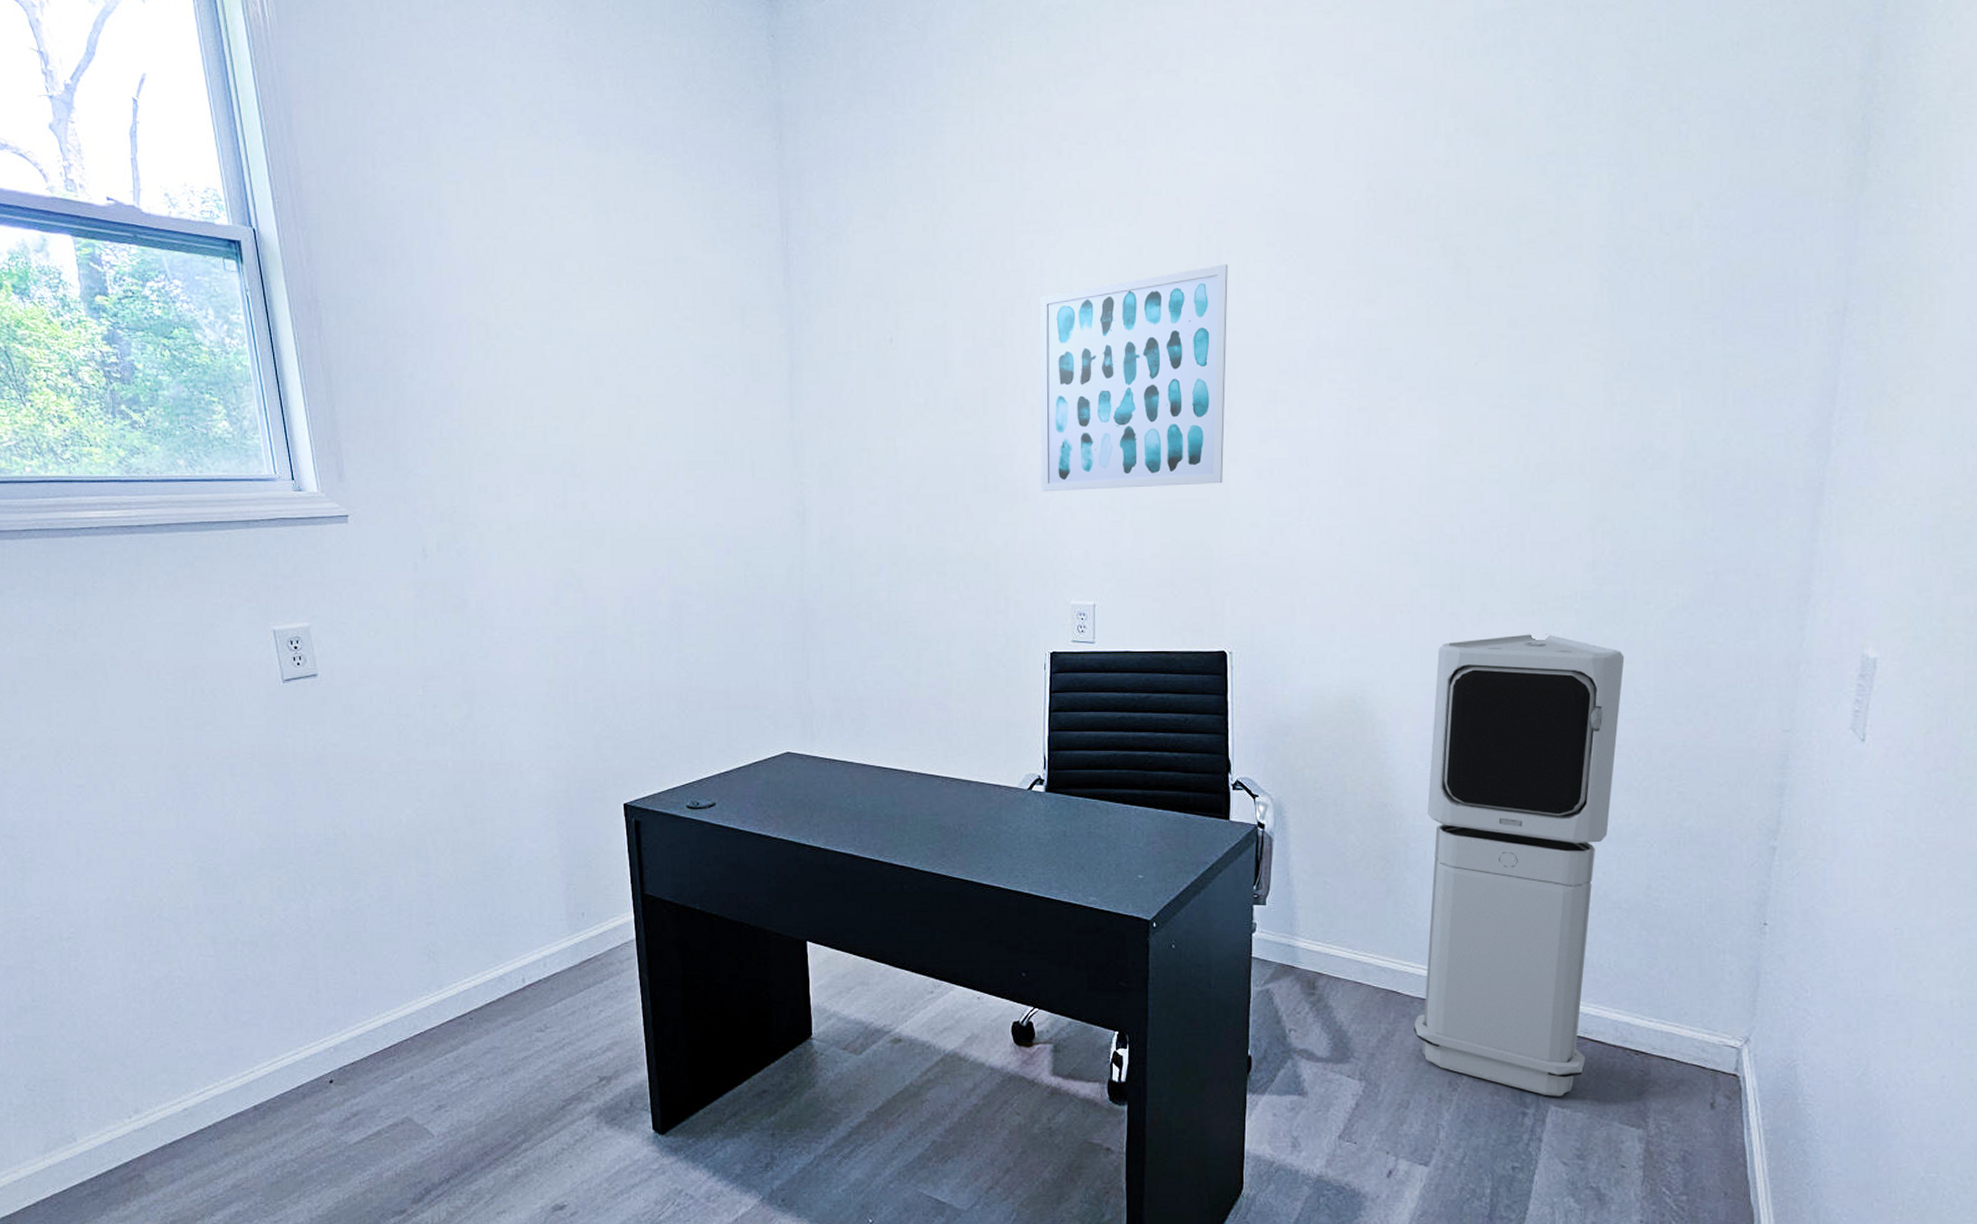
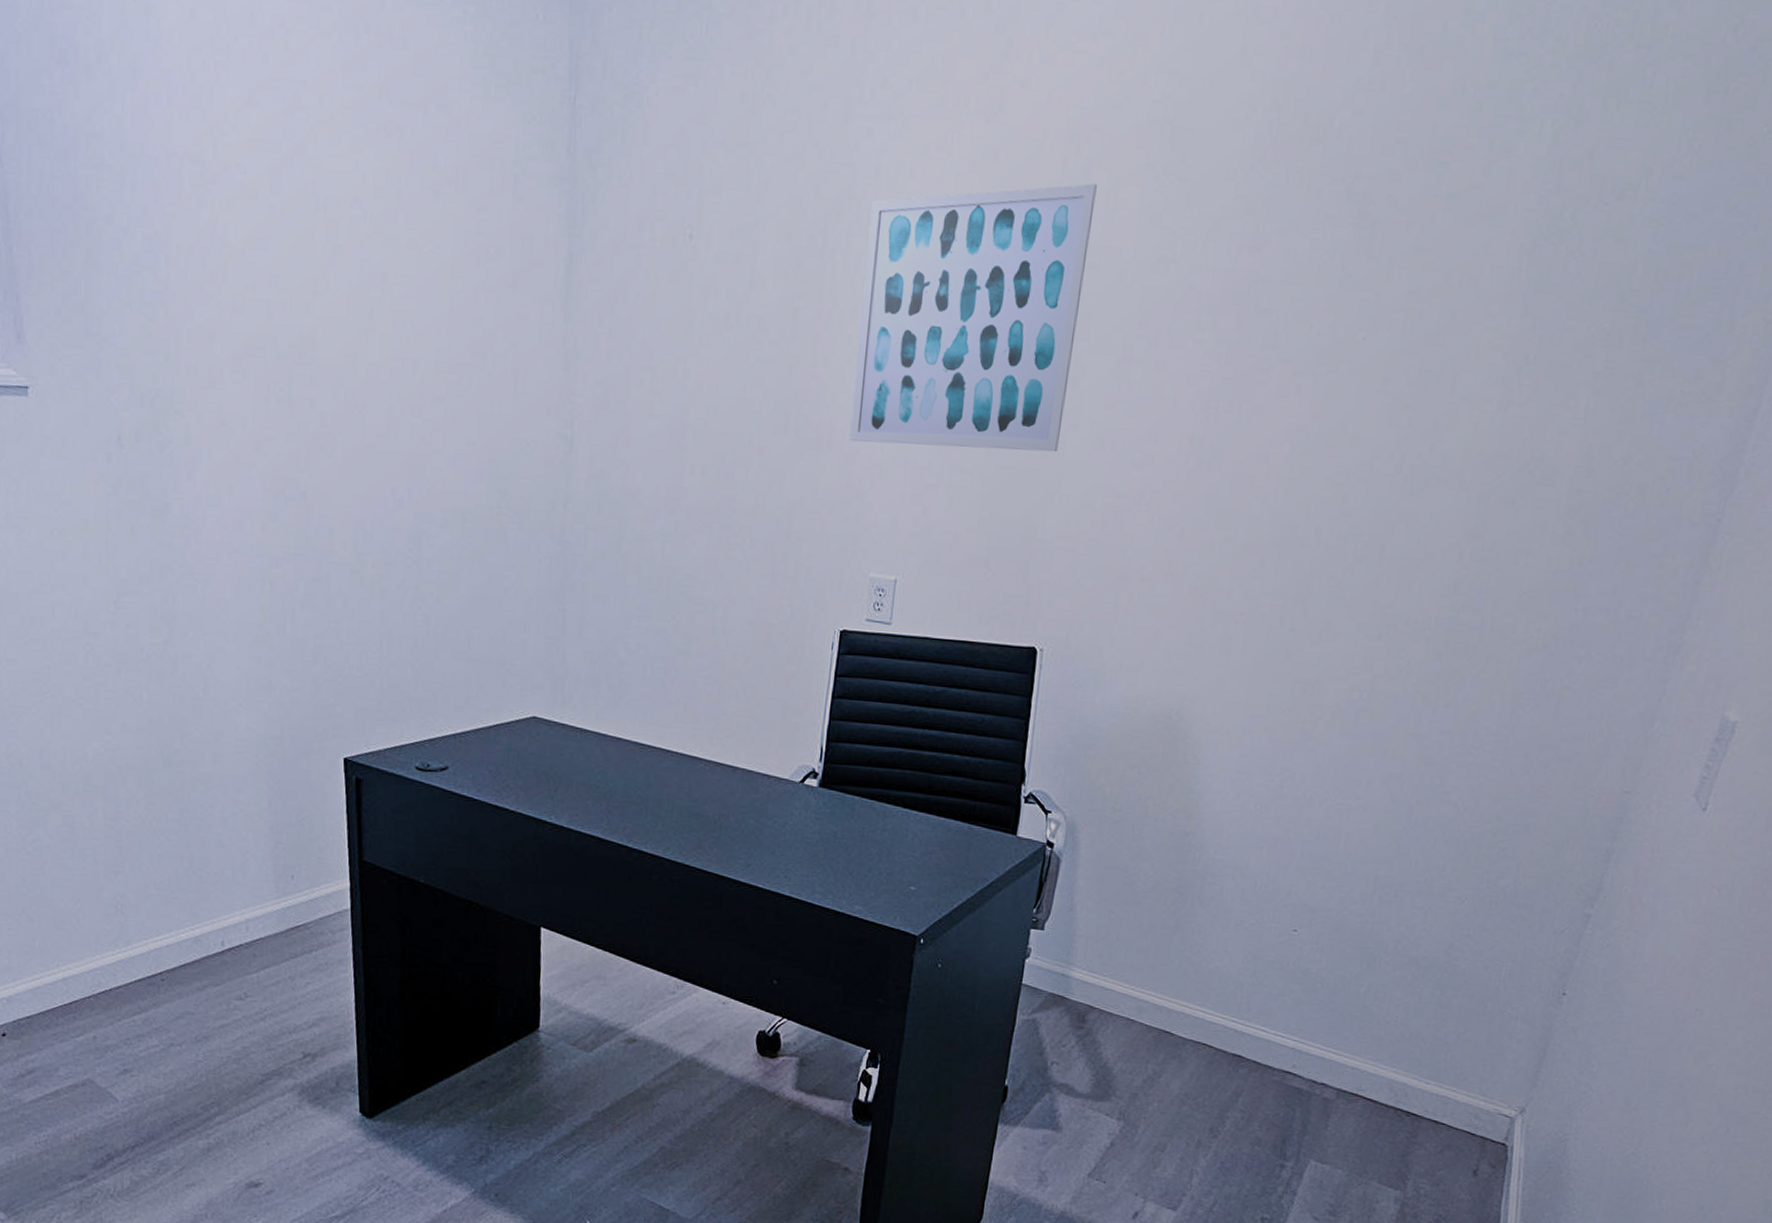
air purifier: present [1414,634,1625,1096] -> none [1182,659,1470,1152]

